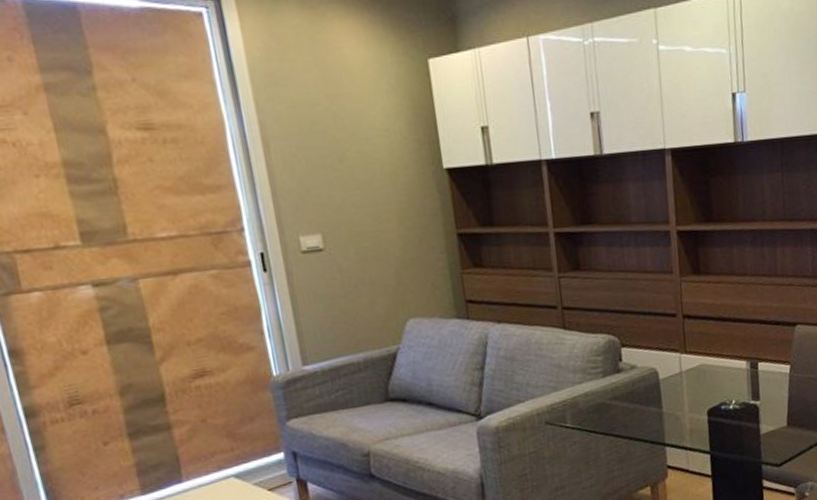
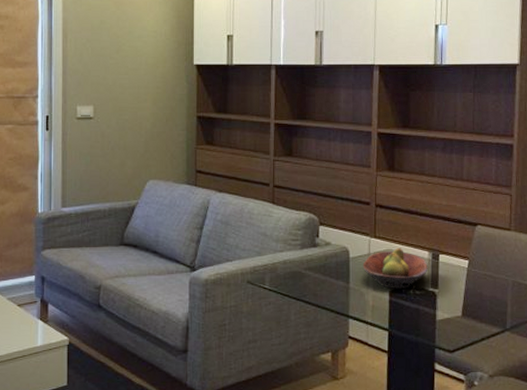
fruit bowl: none [674,361,747,408] -> present [362,248,428,290]

